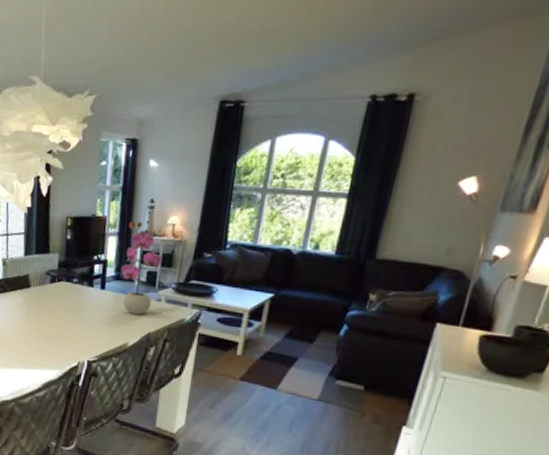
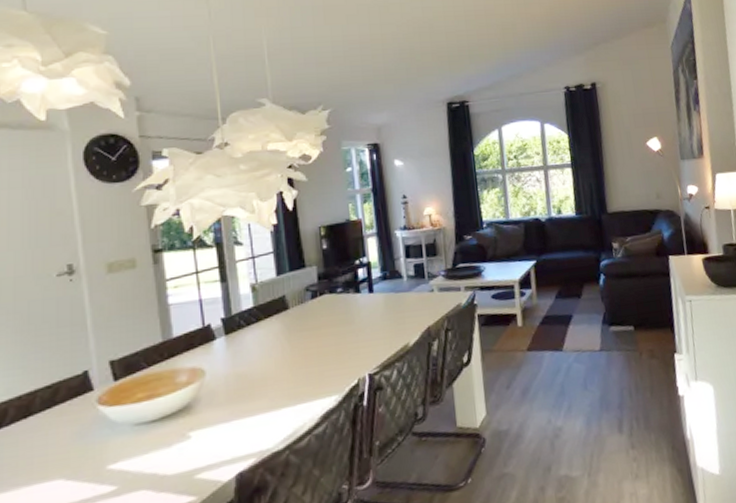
potted plant: present [120,220,162,315] -> none [385,217,426,312]

